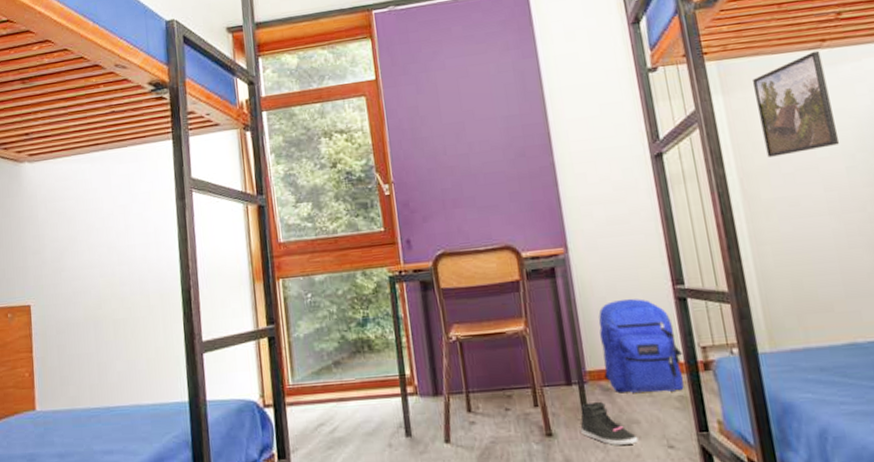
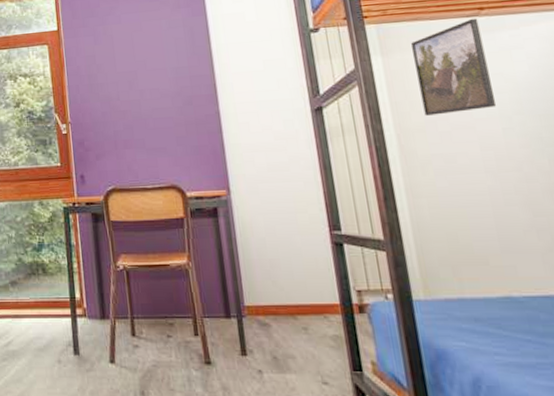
sneaker: present [580,401,639,446] -> none [238,335,294,379]
backpack: present [598,298,684,394] -> none [257,240,339,331]

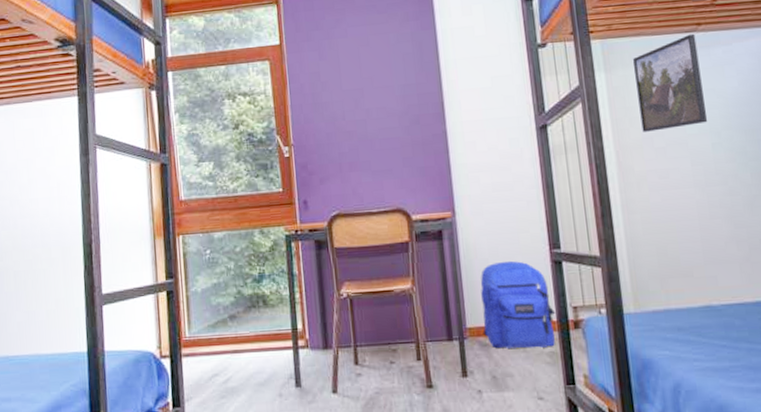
backpack: none [257,240,339,331] -> present [480,260,556,349]

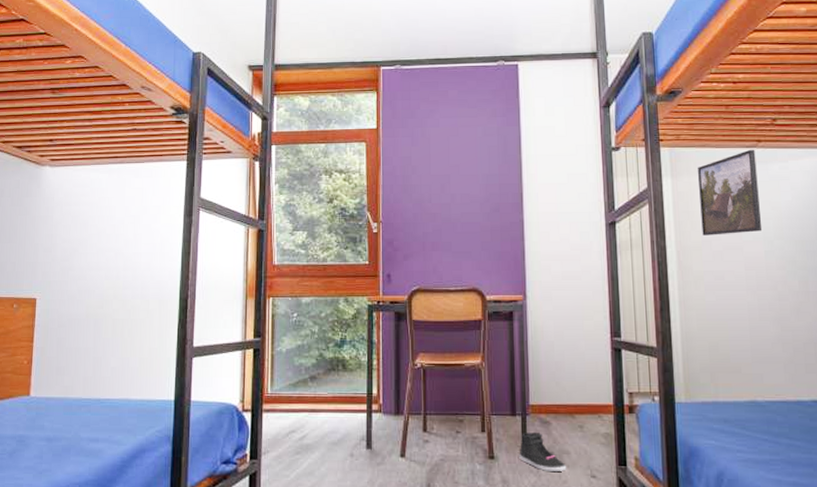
sneaker: none [459,355,512,398] -> present [519,432,567,473]
backpack: present [480,260,556,349] -> none [544,345,613,429]

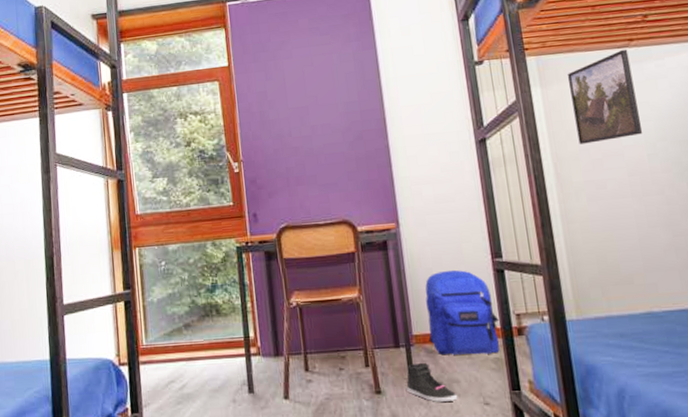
backpack: none [544,345,613,429] -> present [425,269,500,355]

